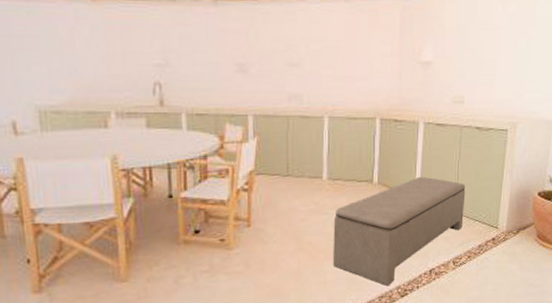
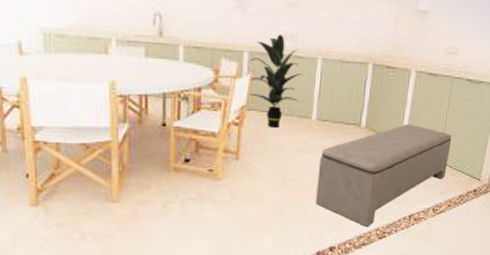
indoor plant: none [255,95,310,191] -> present [249,34,303,127]

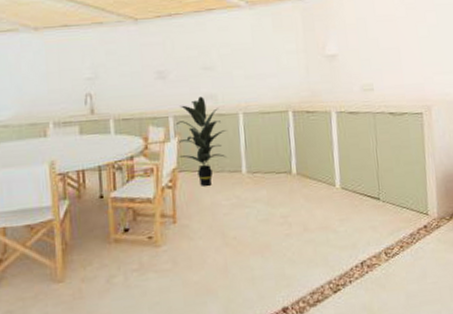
bench: present [315,124,452,228] -> none [256,164,390,282]

